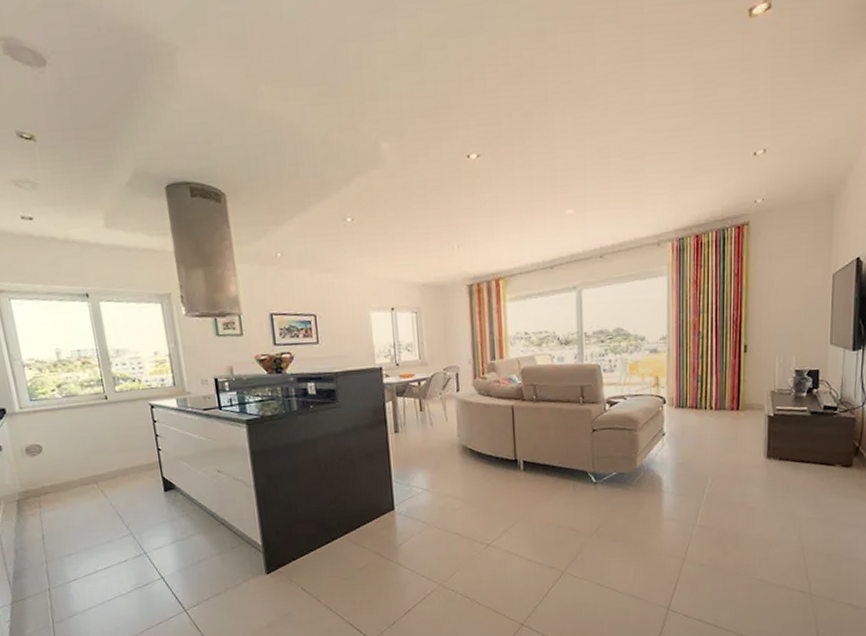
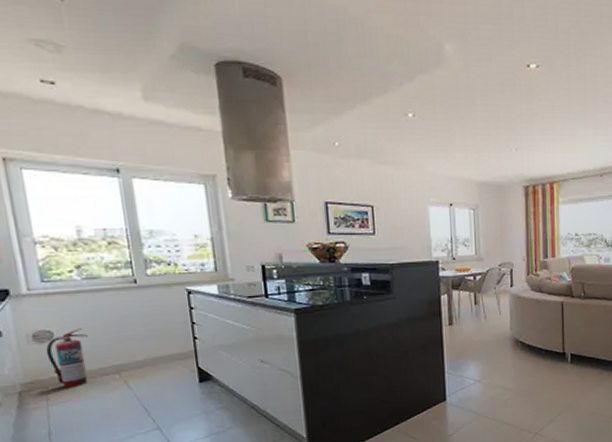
fire extinguisher: none [36,442,72,496] -> present [46,328,88,388]

